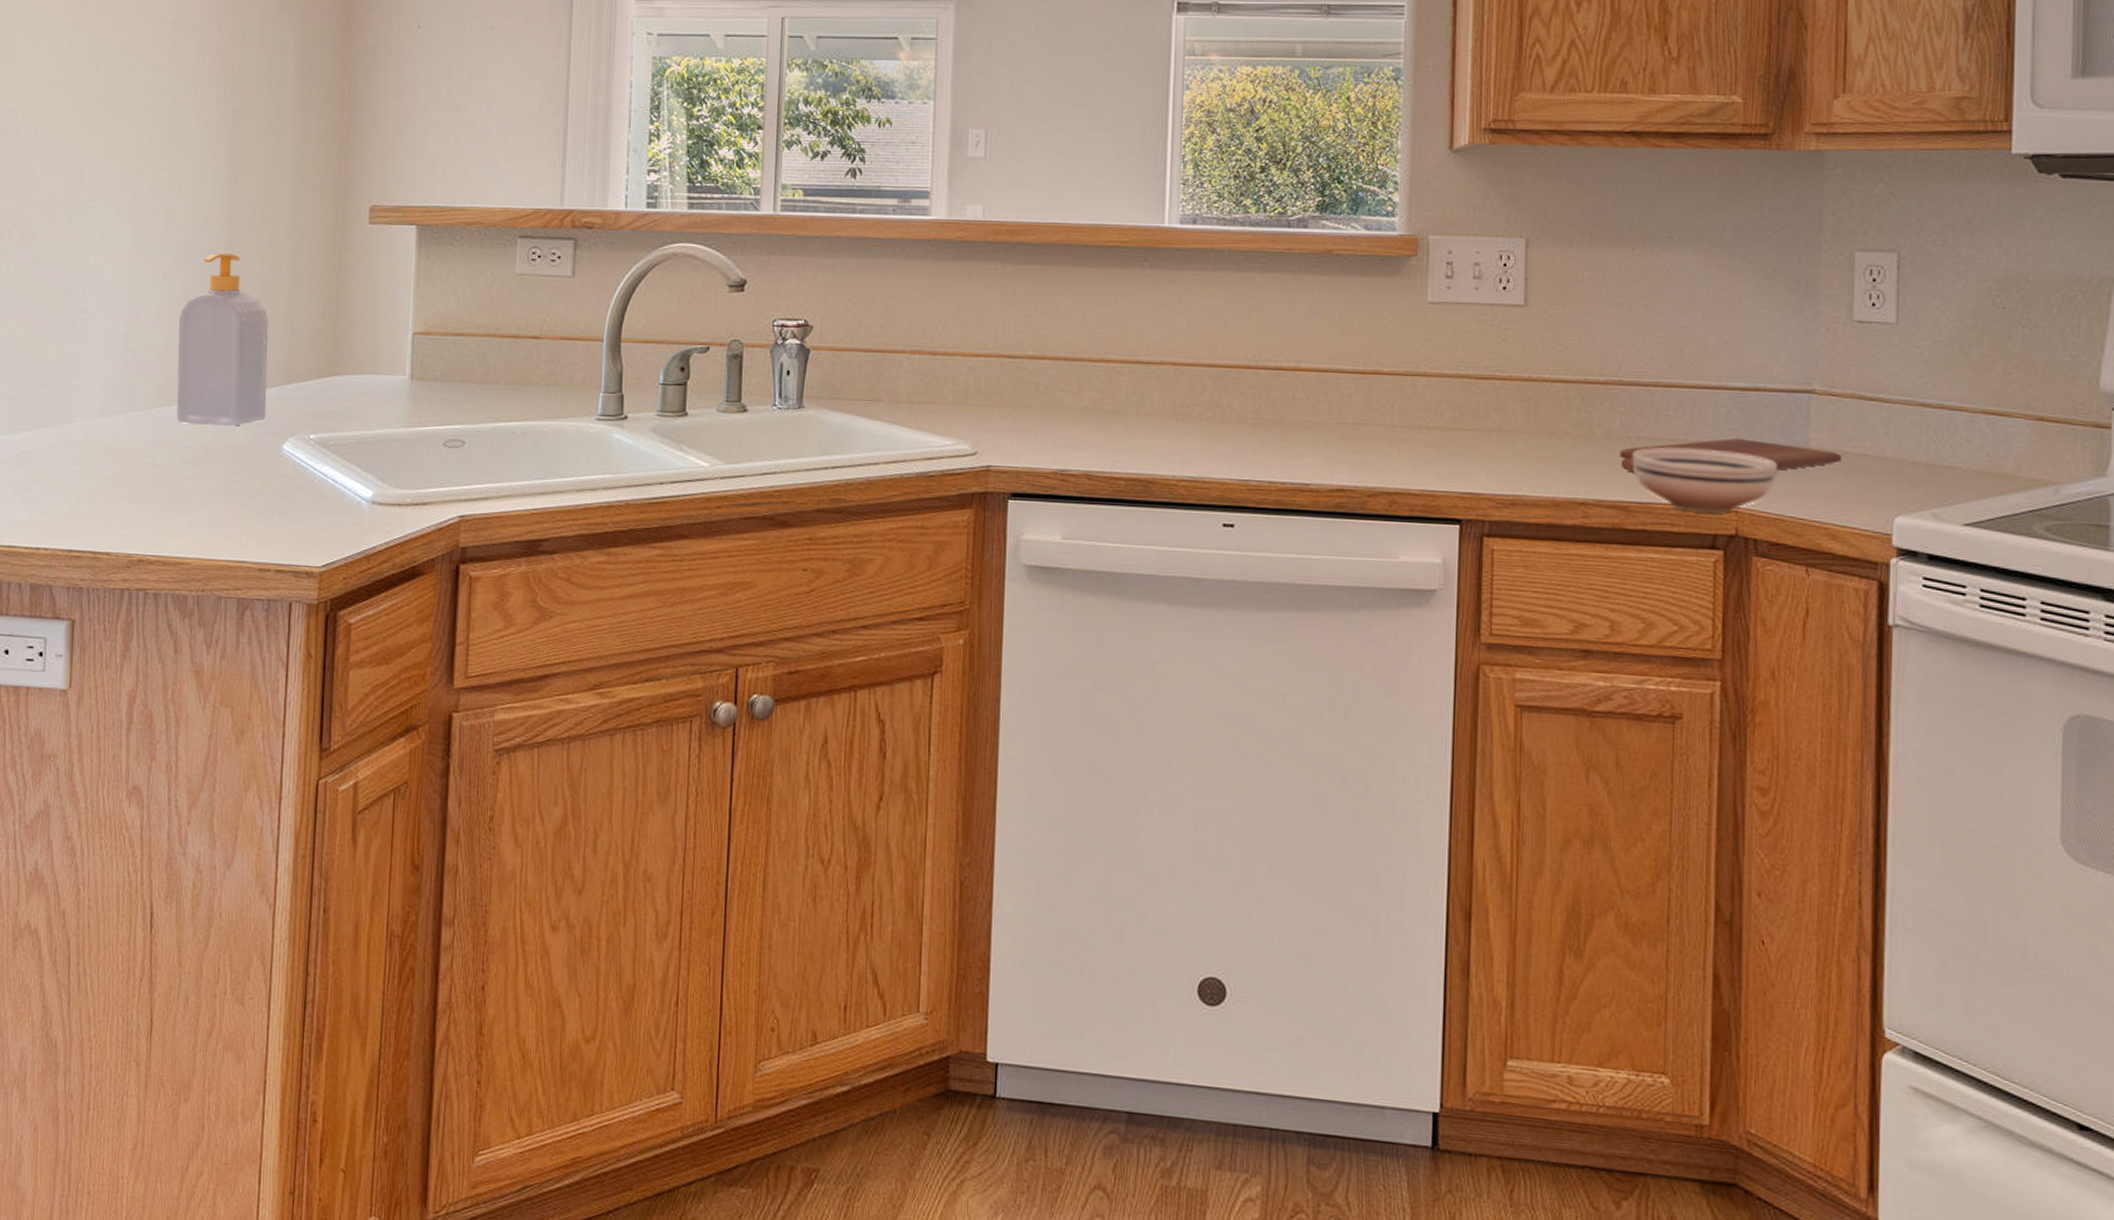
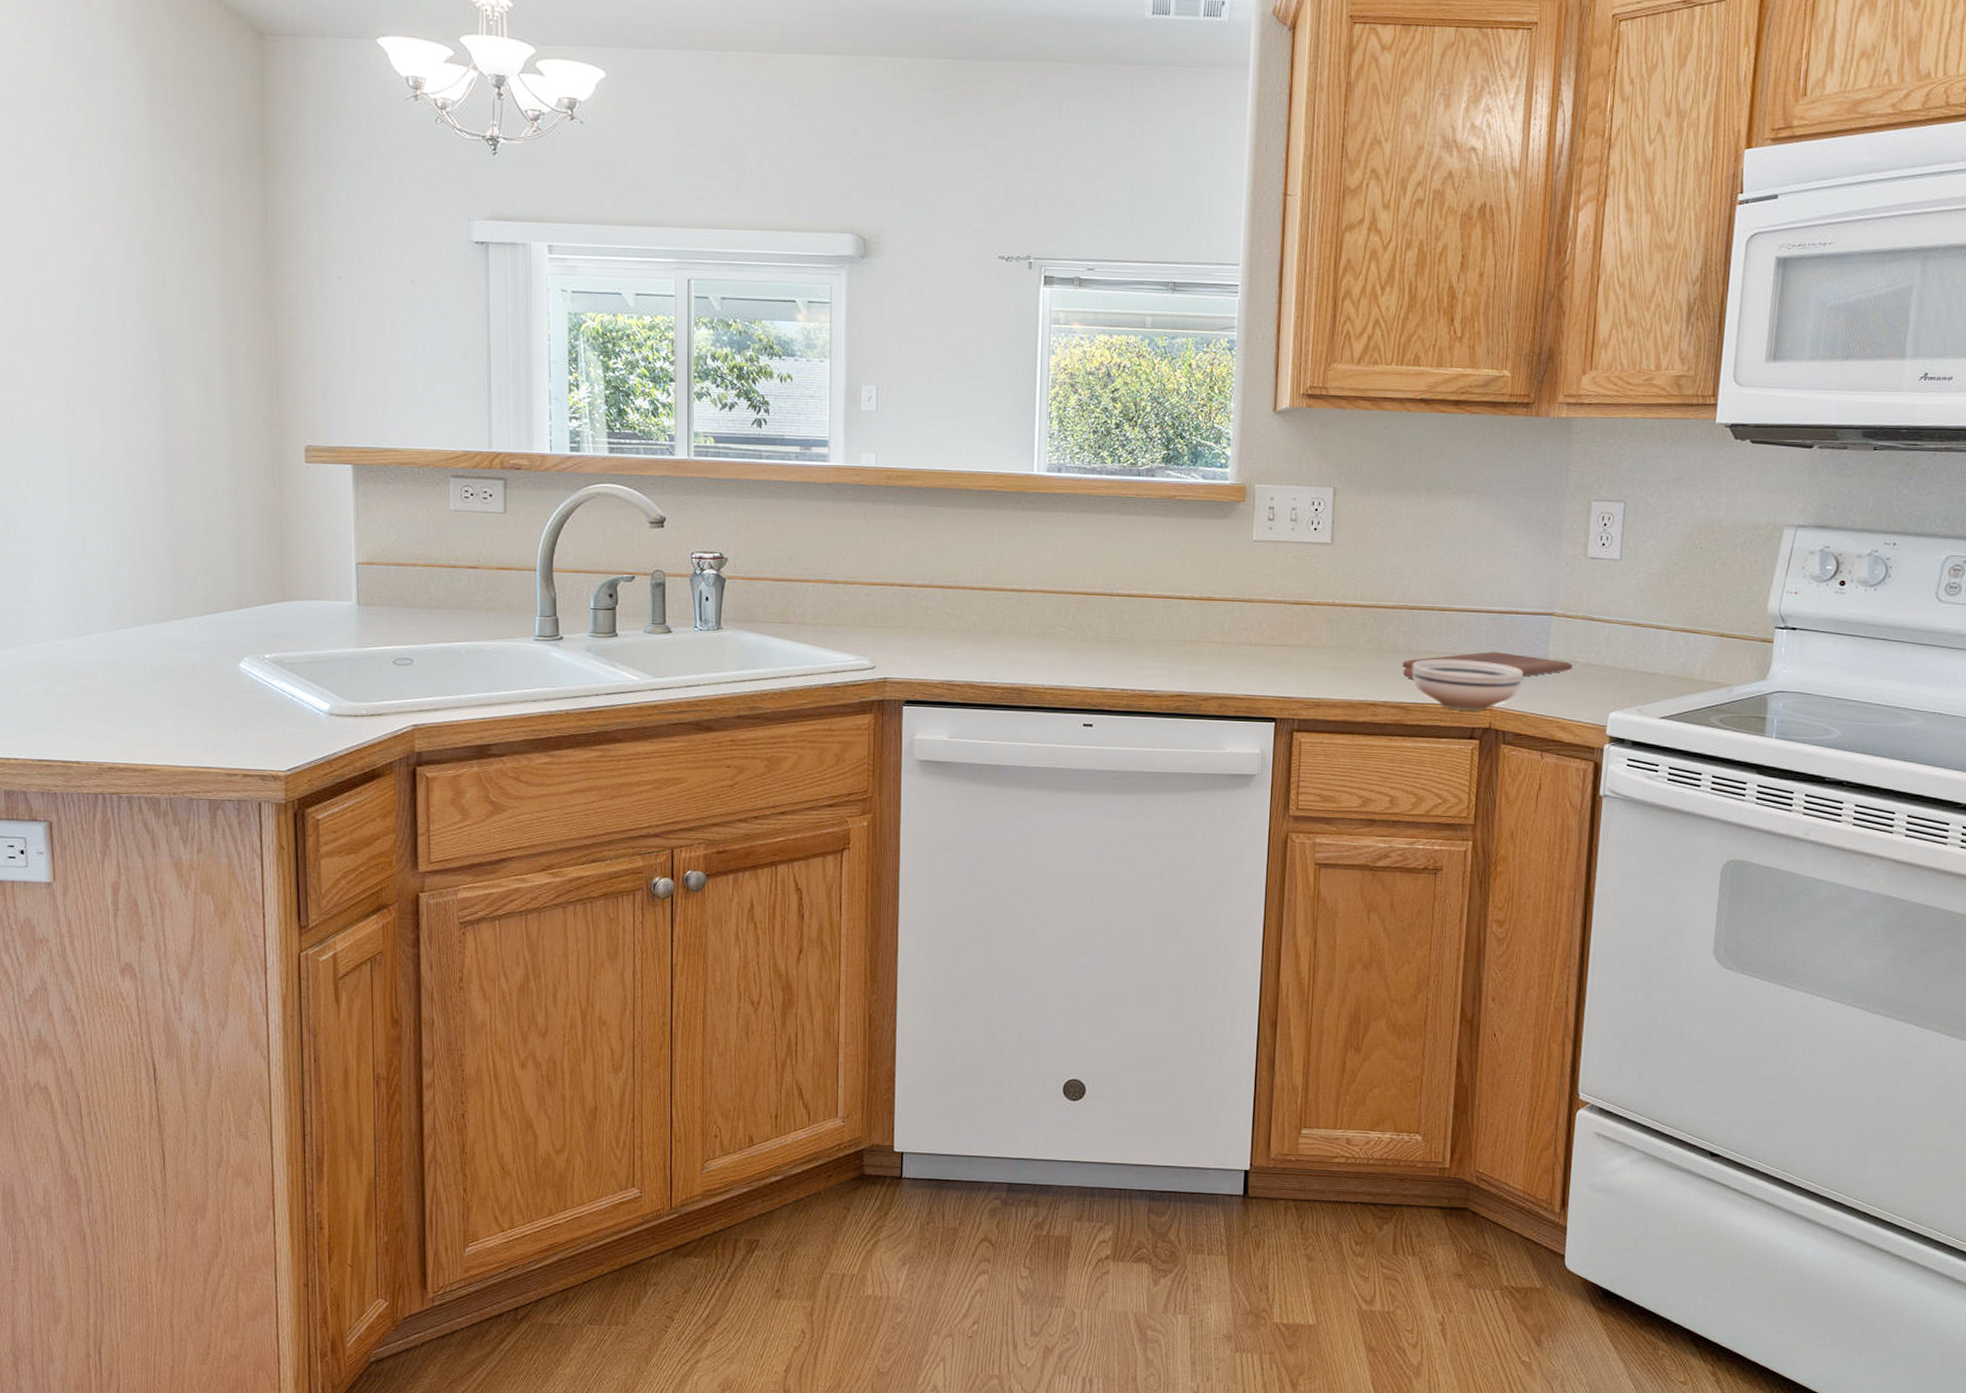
soap bottle: present [176,253,269,426] -> none [126,488,220,647]

